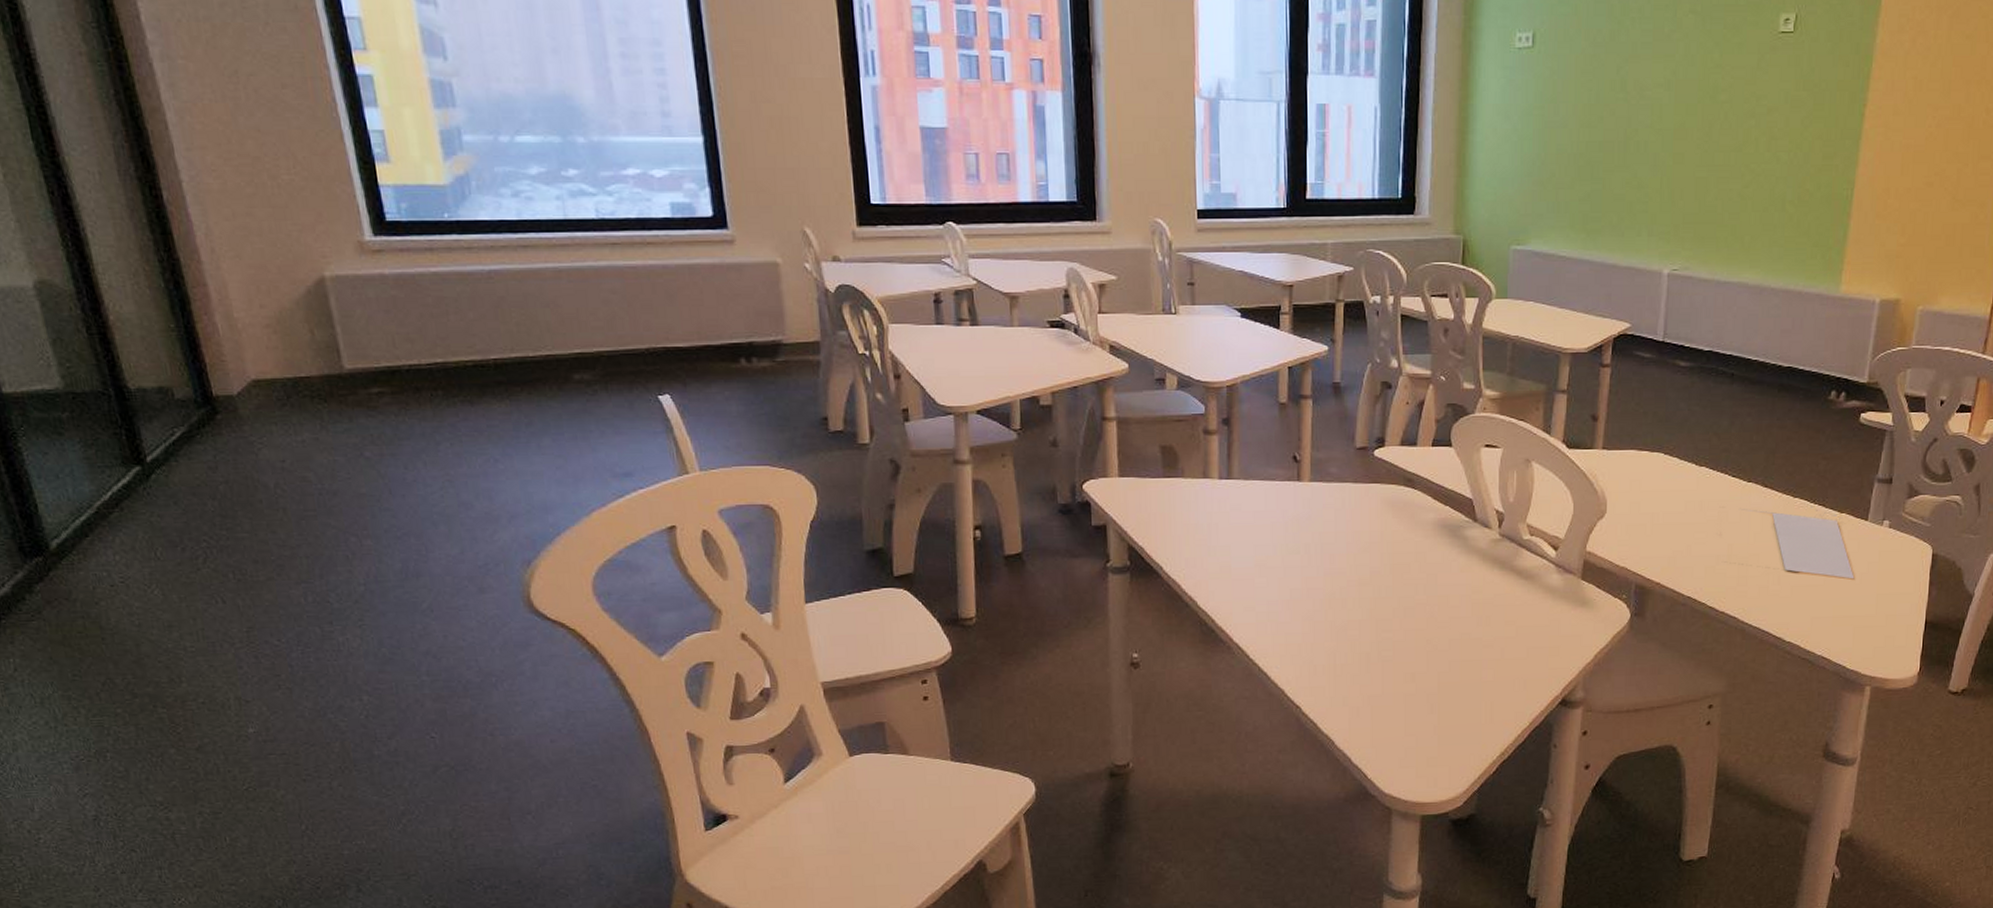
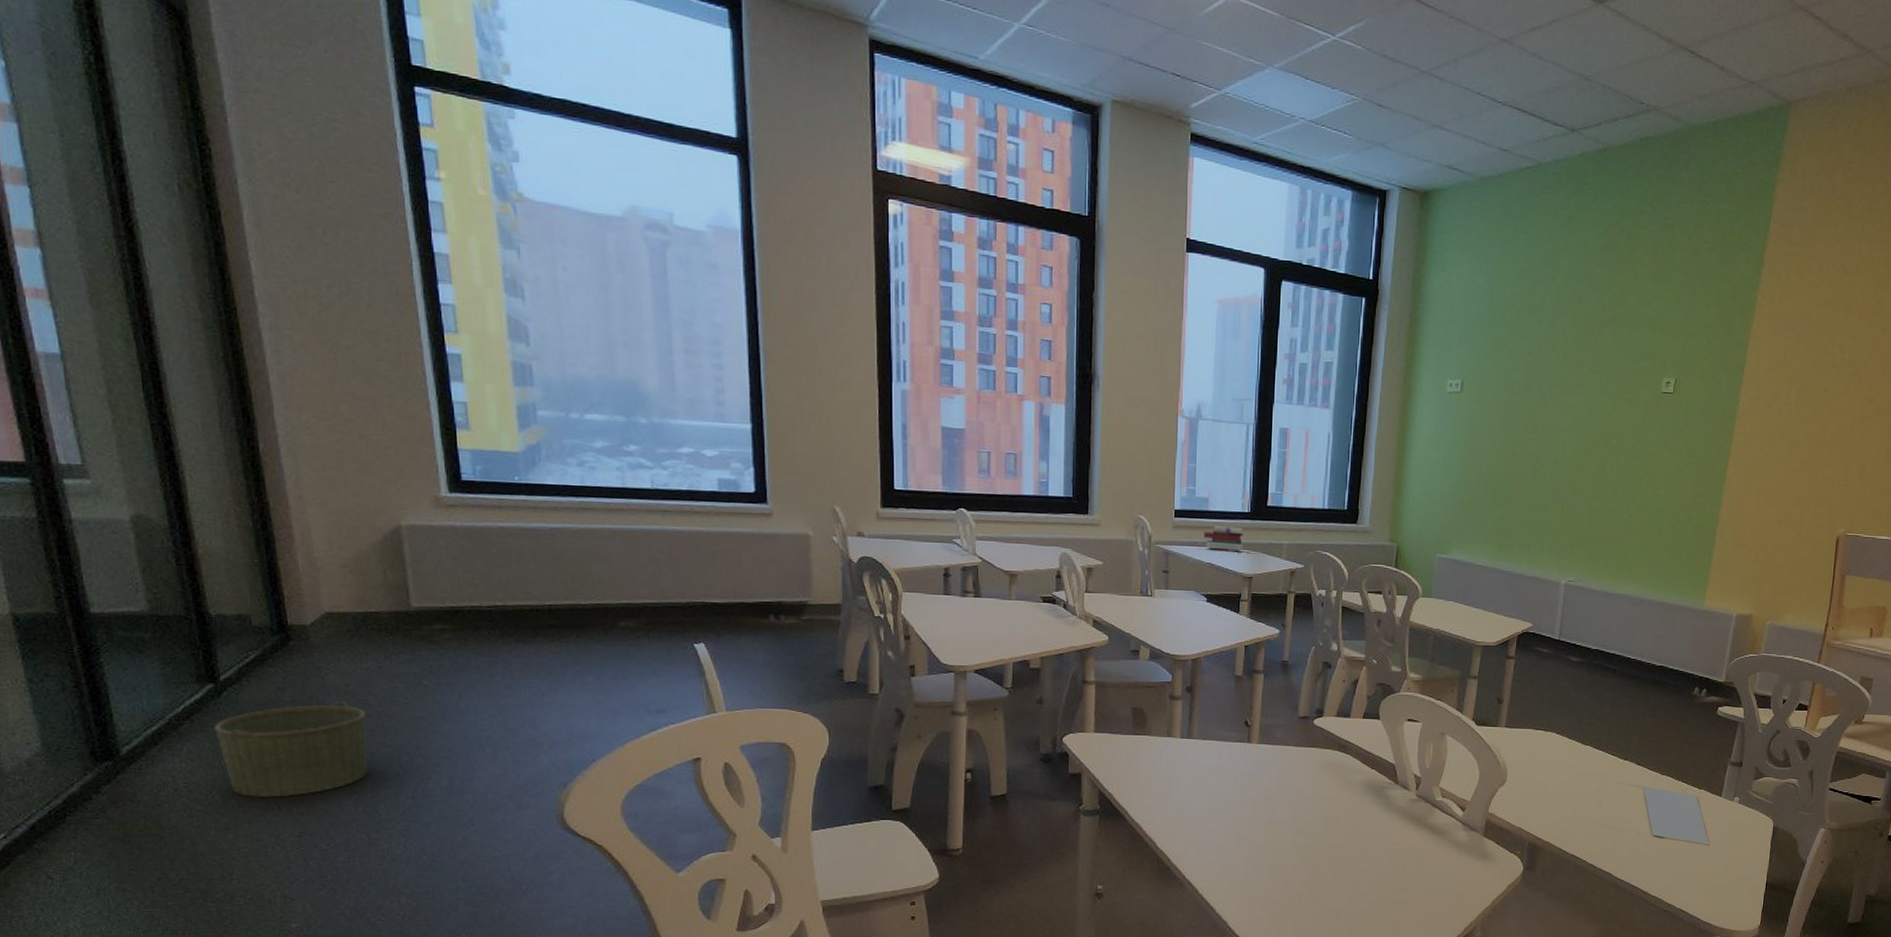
basket: none [146,479,314,592] -> present [214,701,367,799]
books: none [1233,226,1281,256] -> present [1203,526,1244,552]

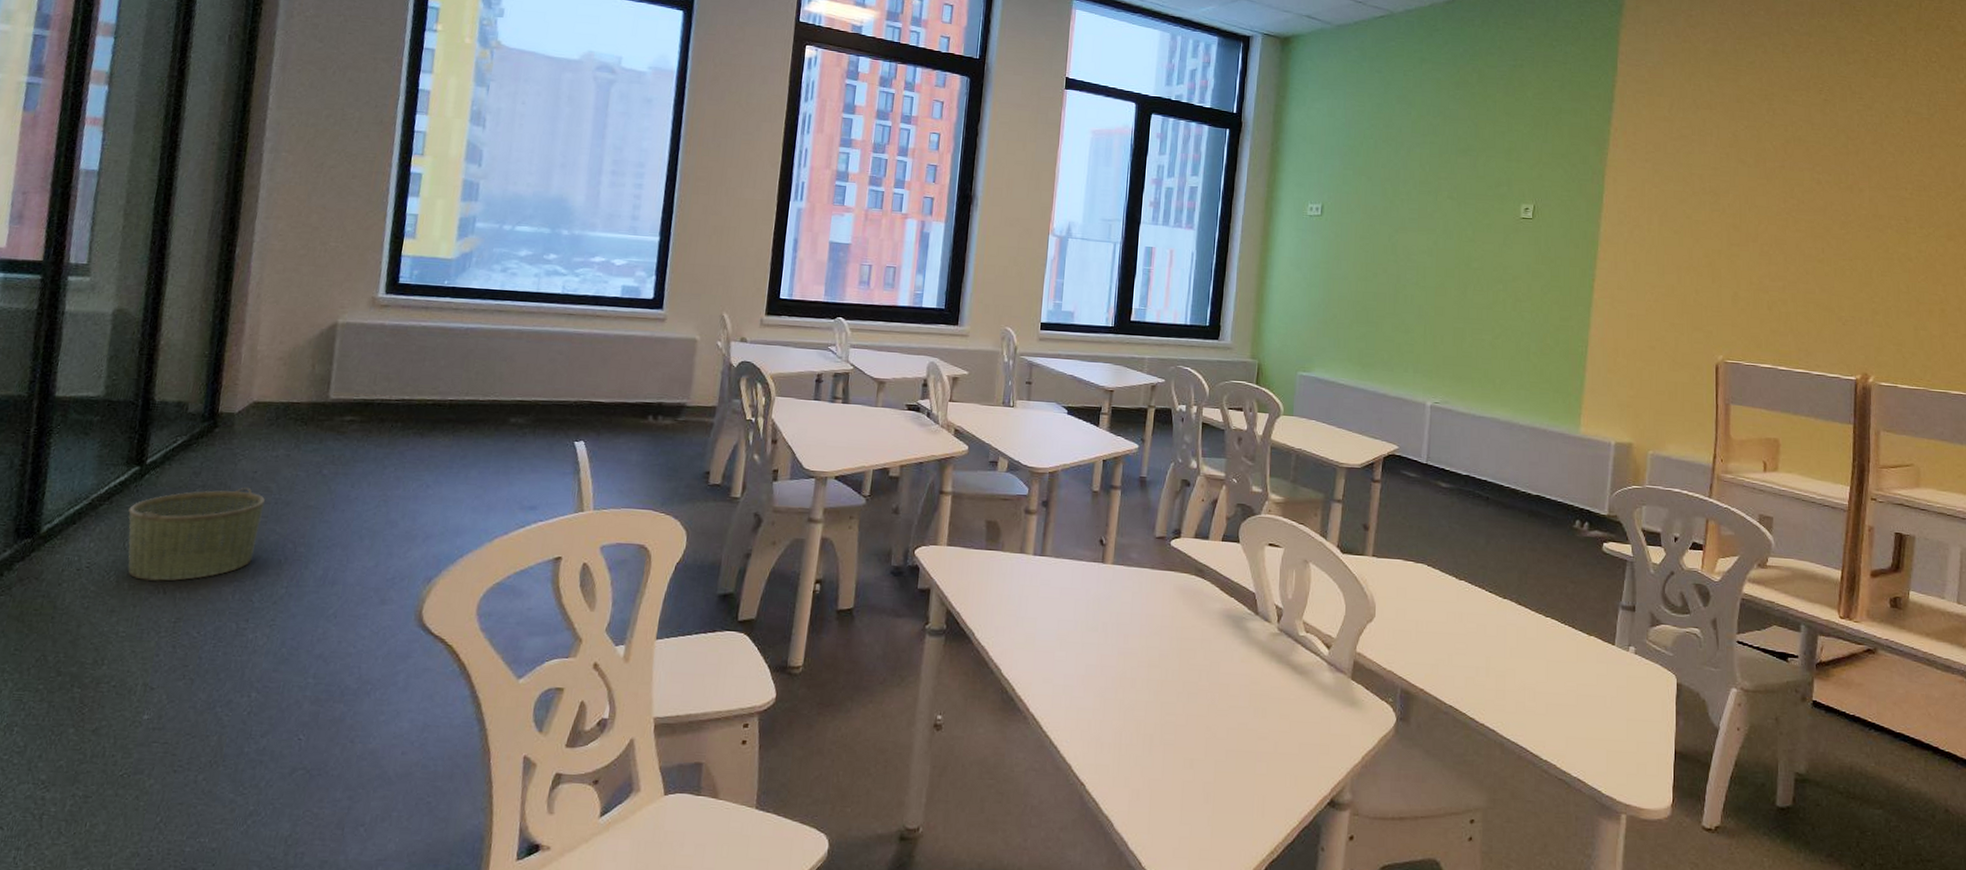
books: present [1203,526,1244,552] -> none [1067,339,1107,366]
paper: present [1600,780,1710,845] -> none [1478,620,1605,702]

